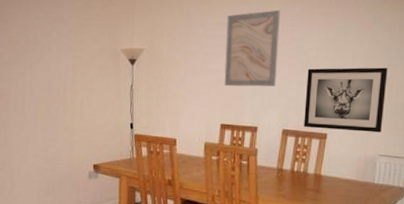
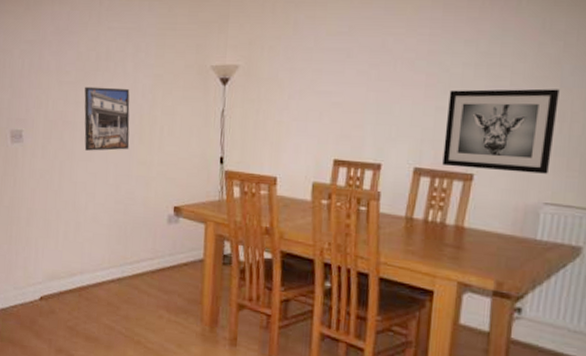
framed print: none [16,66,55,120] -> present [84,86,130,151]
wall art: present [224,9,281,87] -> none [339,15,417,113]

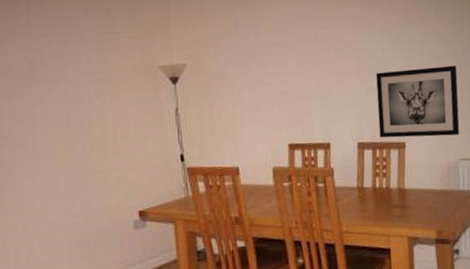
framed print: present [84,86,130,151] -> none [20,96,81,166]

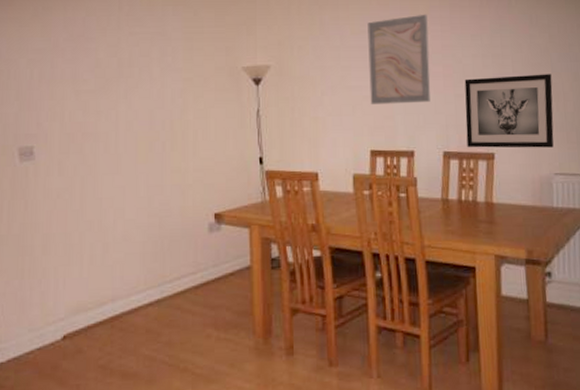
wall art: none [281,10,344,99] -> present [367,14,430,104]

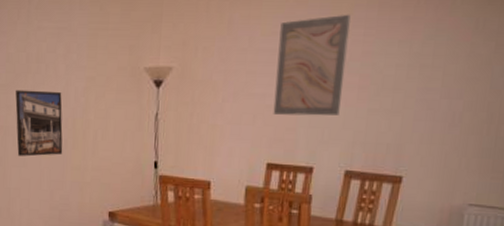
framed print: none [106,94,161,163] -> present [15,89,63,157]
wall art: present [464,74,554,148] -> none [373,90,489,176]

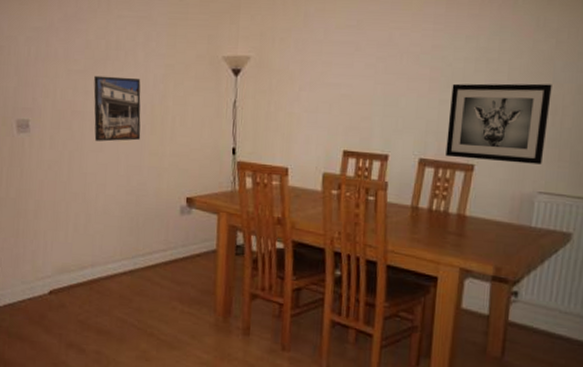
wall art: present [273,14,351,116] -> none [348,10,421,106]
wall art: none [373,90,489,176] -> present [445,83,552,164]

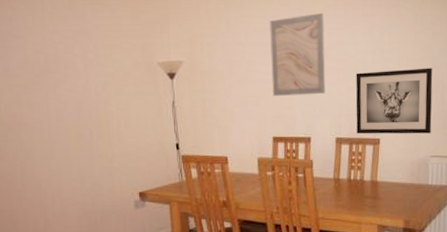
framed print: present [93,75,141,142] -> none [37,87,90,149]
wall art: none [348,10,421,106] -> present [270,12,326,96]

